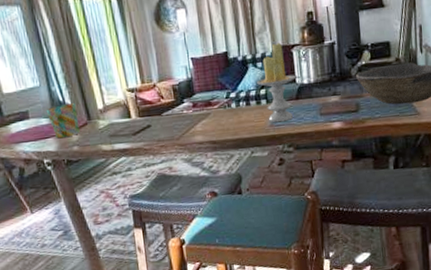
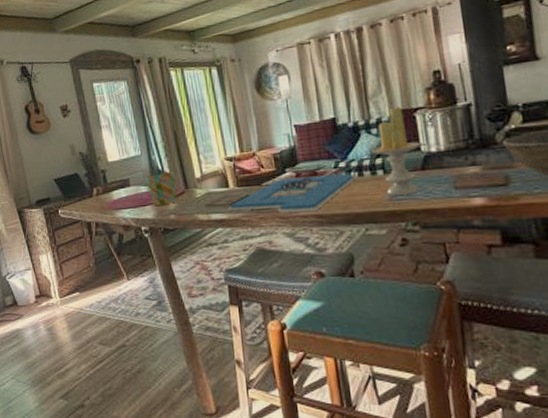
board game: none [131,103,243,141] -> present [228,173,355,213]

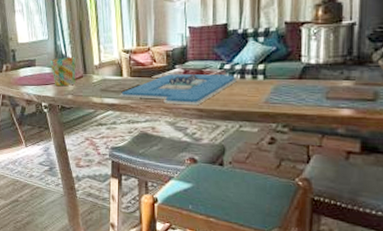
candle: present [371,106,420,197] -> none [256,18,301,100]

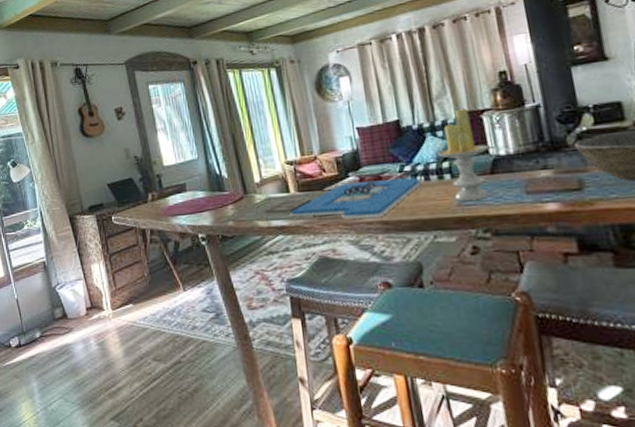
mug: present [50,57,76,87] -> none [202,176,236,213]
candle: none [256,18,301,100] -> present [437,107,488,202]

